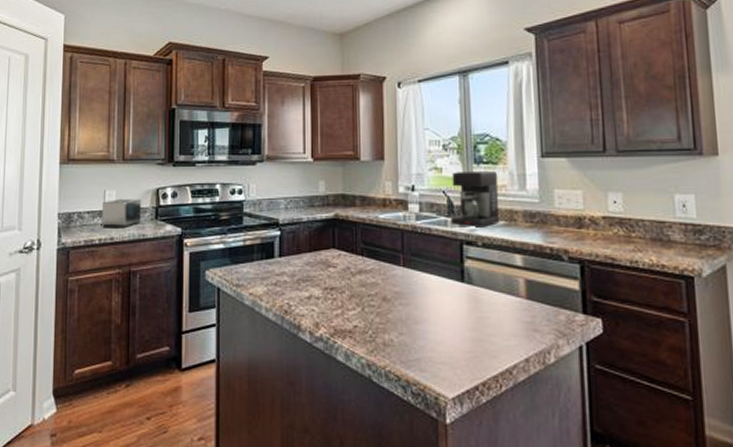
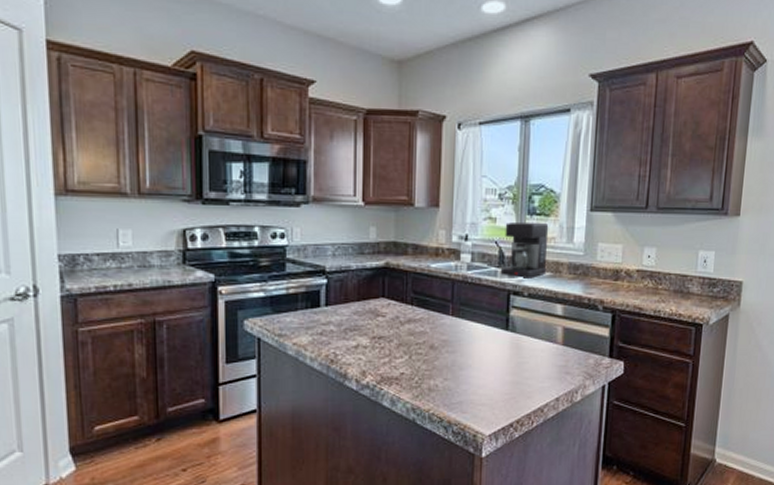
toaster: present [102,198,142,229] -> none [115,239,166,274]

